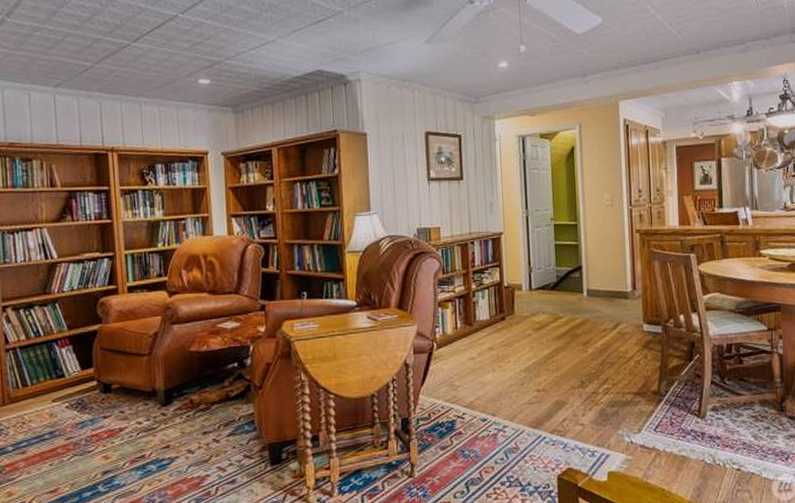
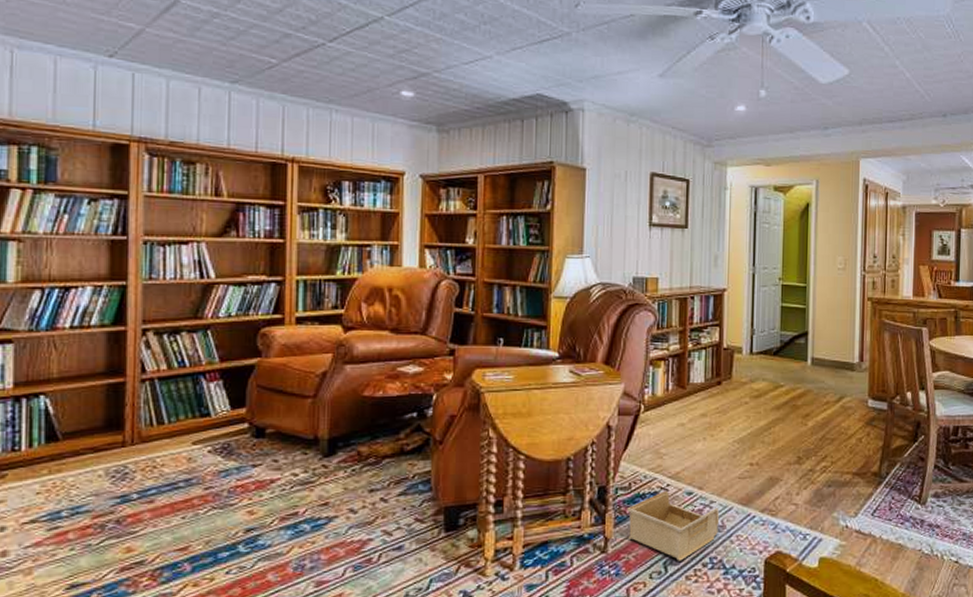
storage bin: none [428,418,513,481] -> present [627,490,720,561]

